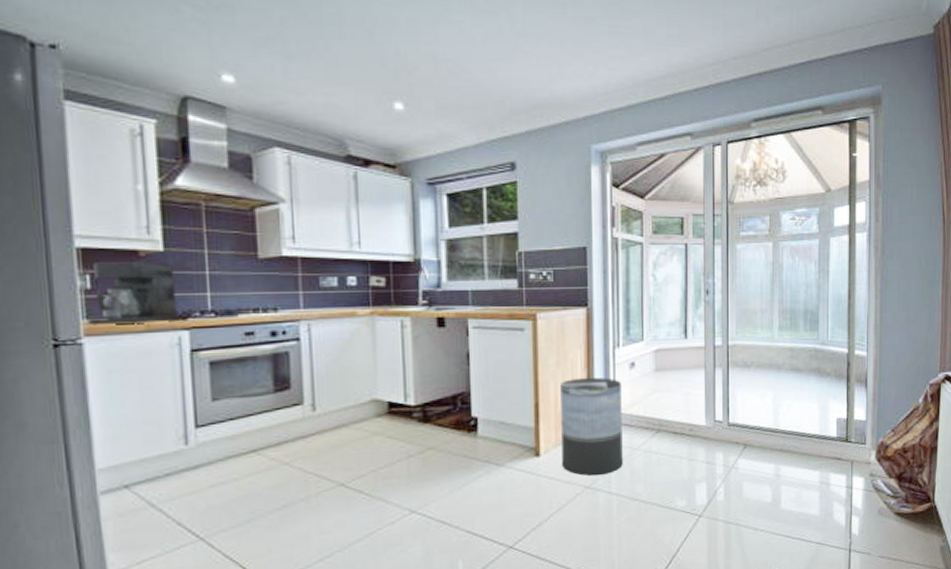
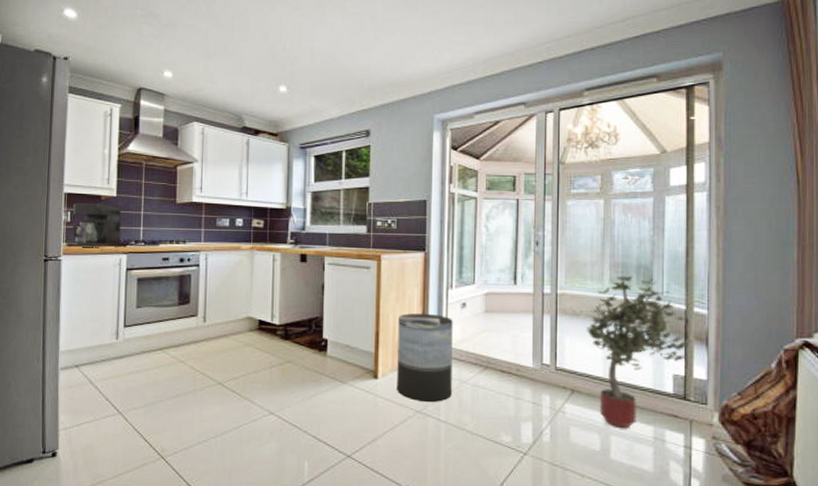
potted tree: none [757,322,852,477] -> present [586,276,690,429]

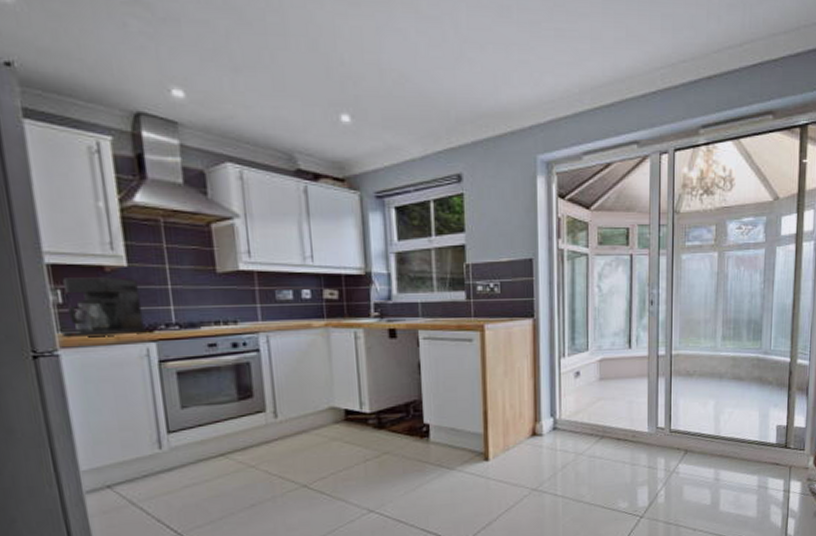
trash can: present [397,313,453,402] -> none [508,386,568,479]
potted tree: present [586,276,690,429] -> none [699,332,793,482]

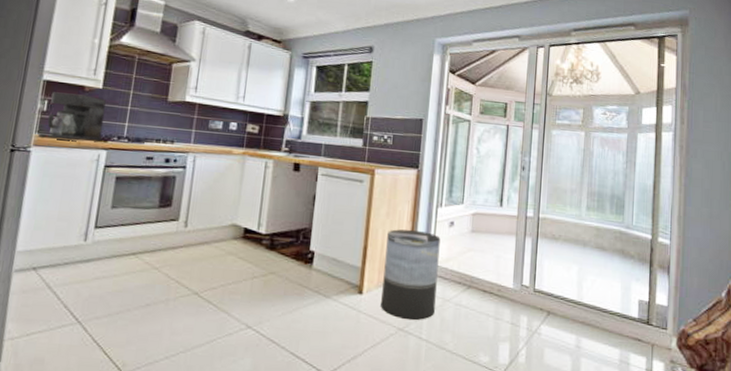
trash can: none [508,386,568,479] -> present [381,229,441,320]

